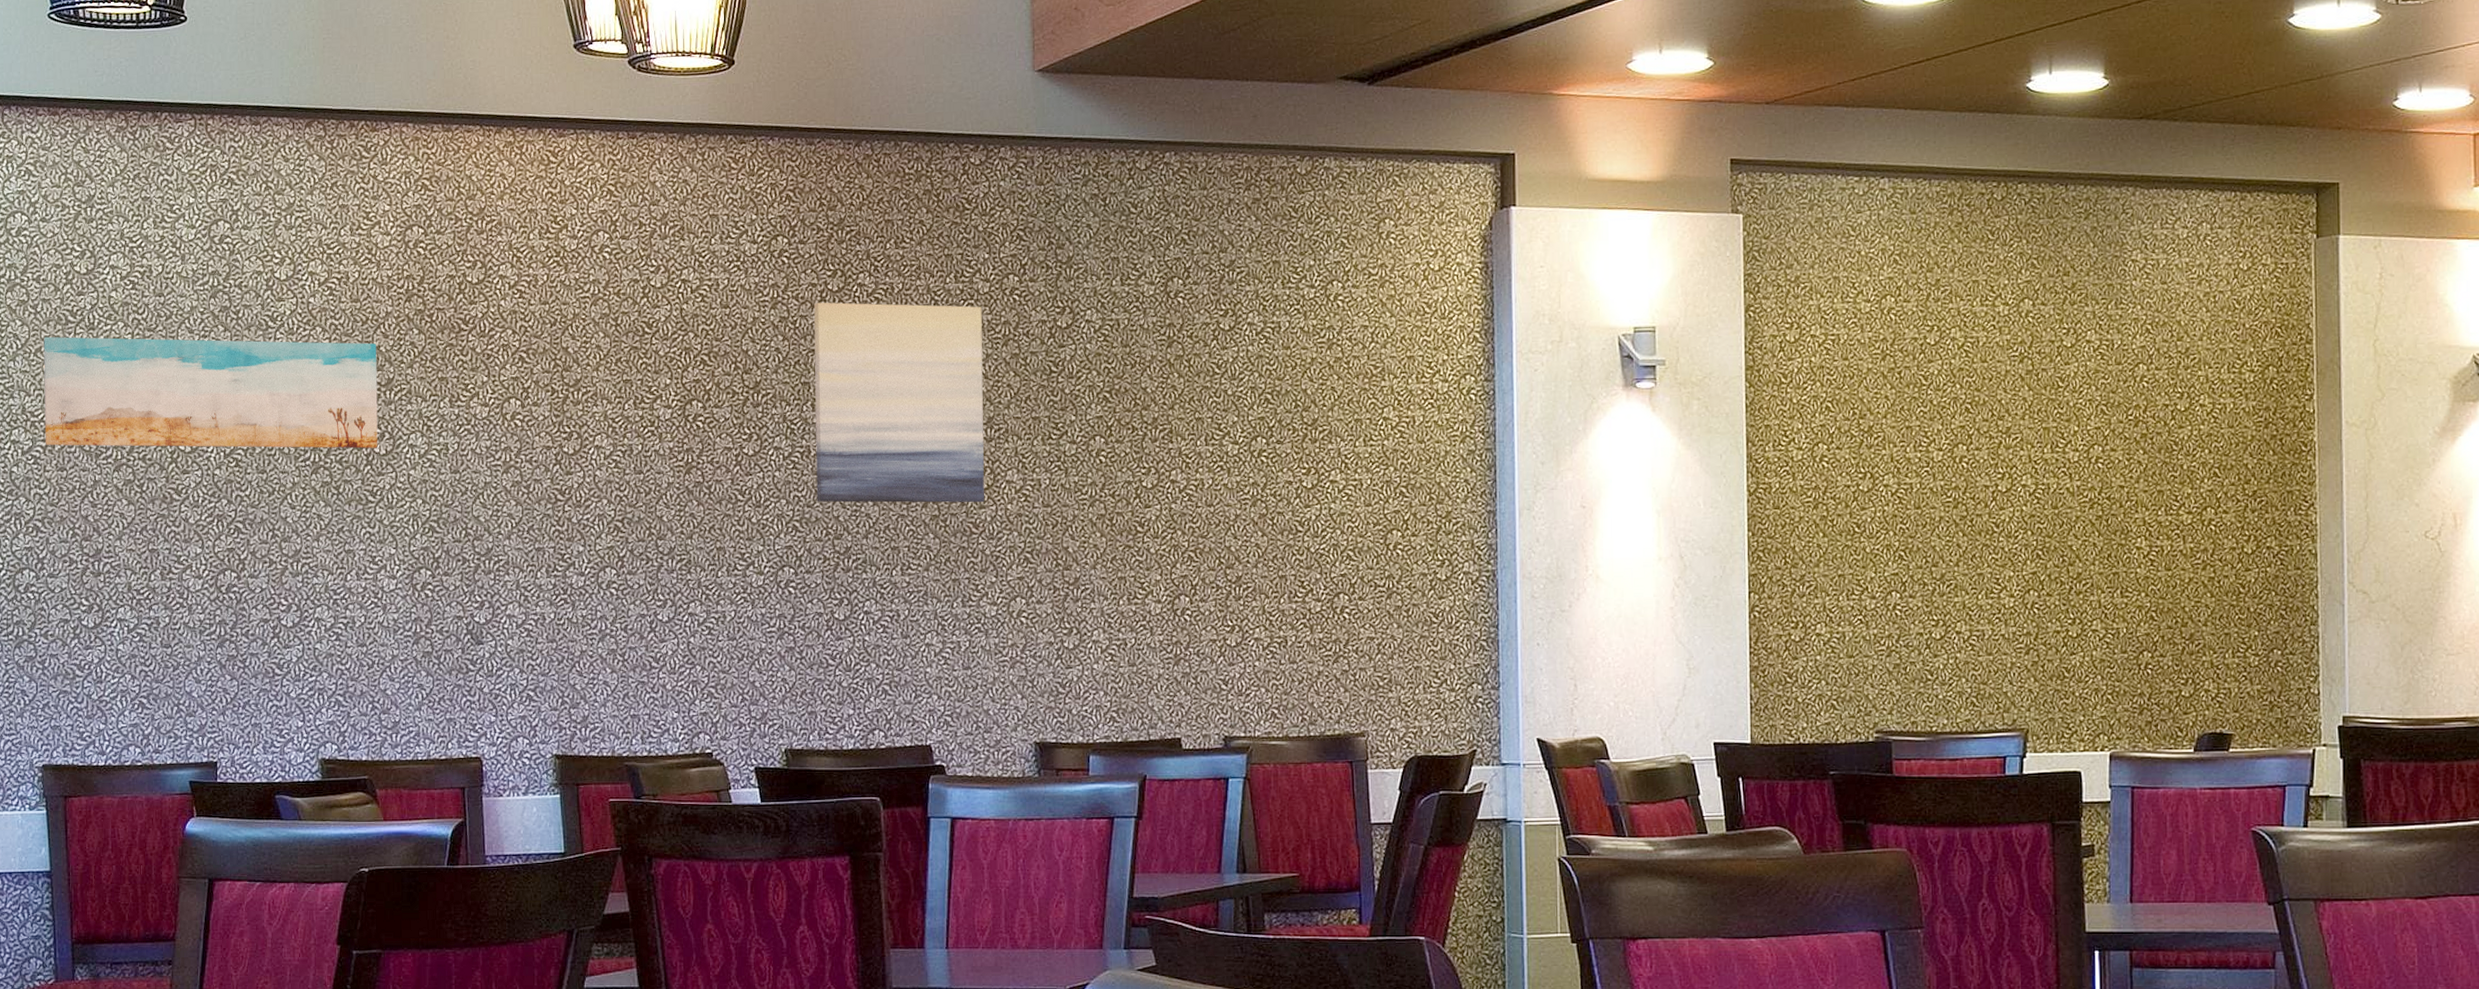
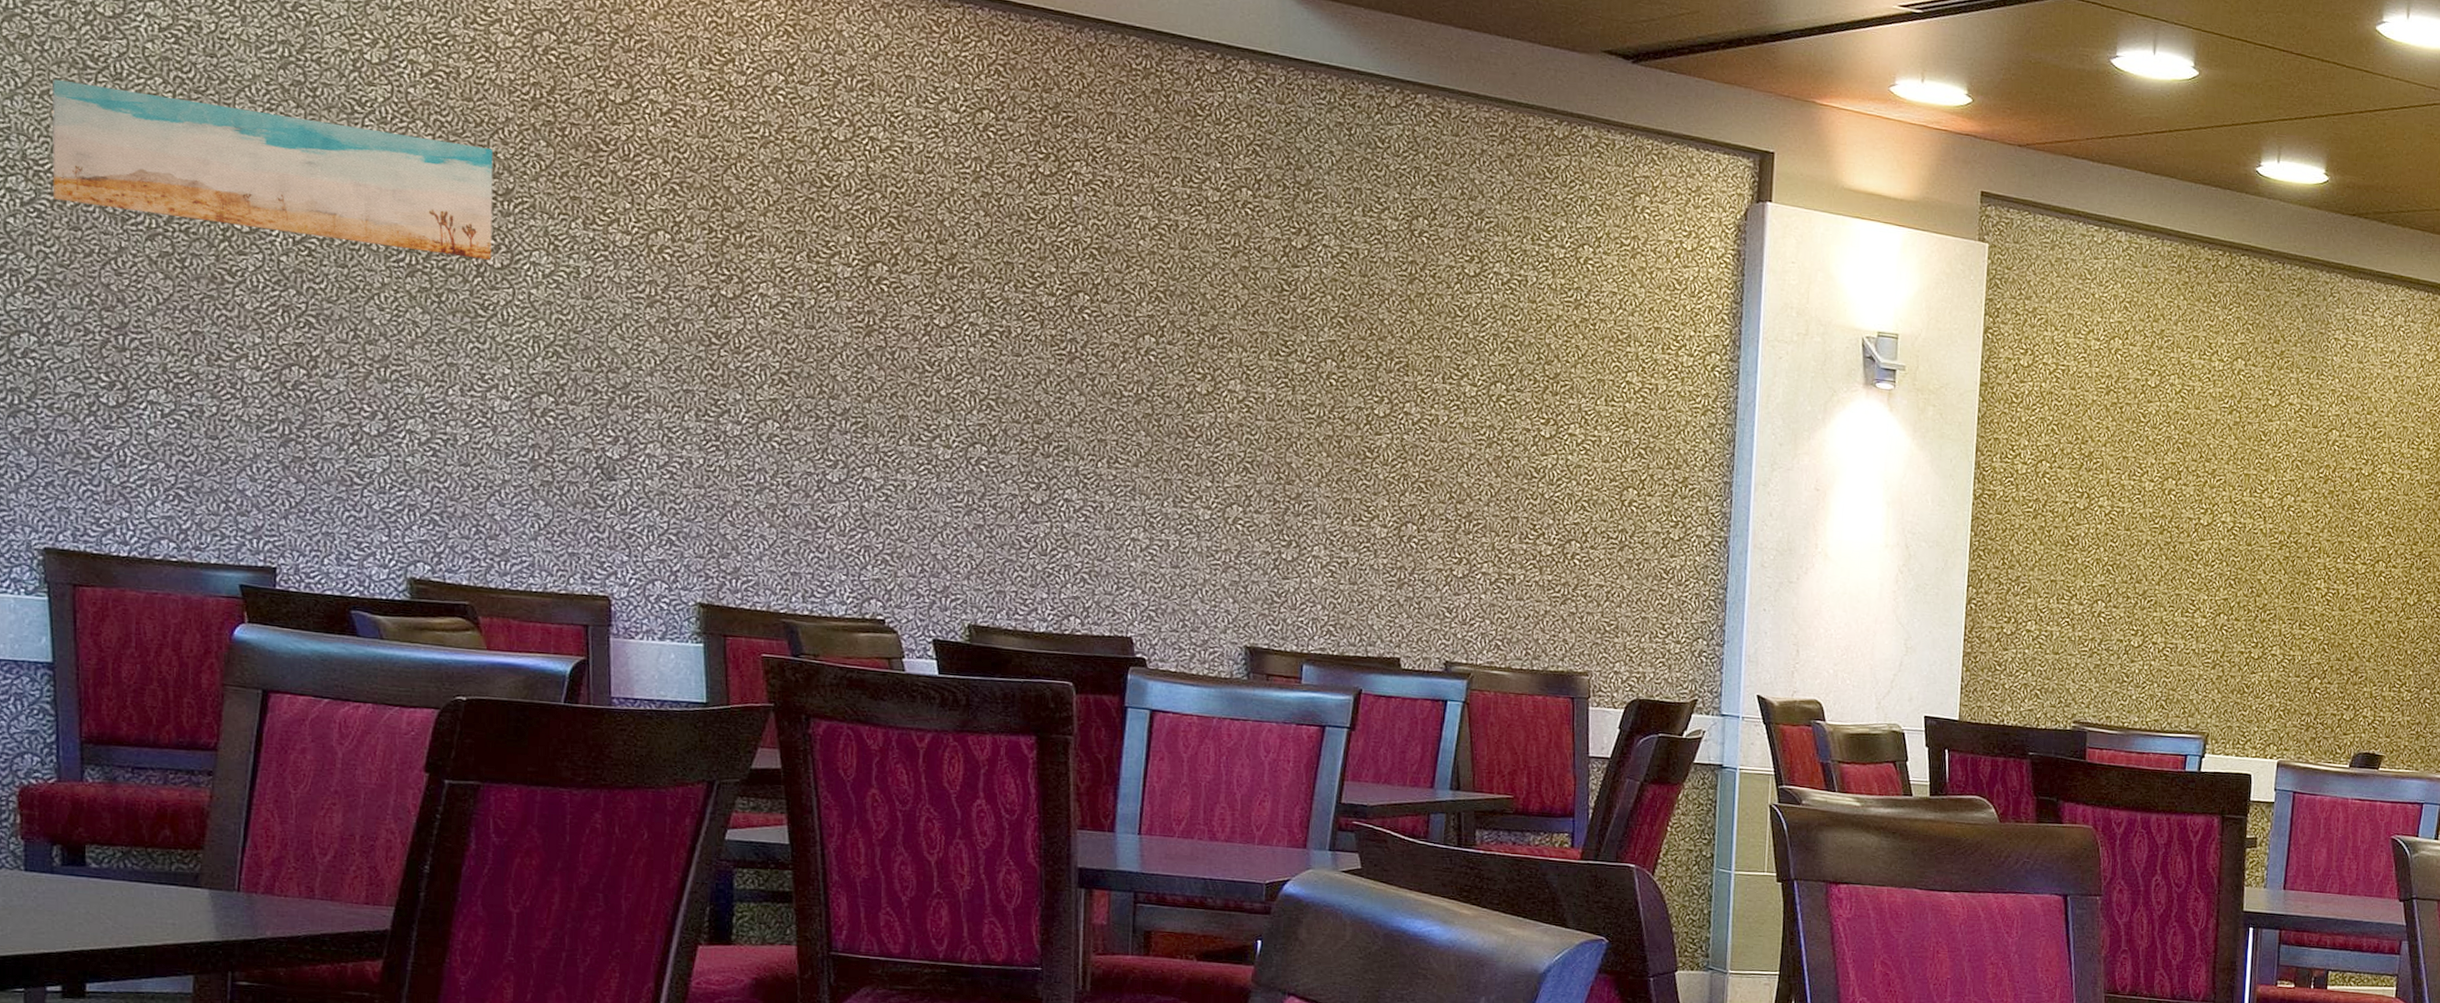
wall art: present [814,302,984,503] -> none [1016,183,1210,408]

